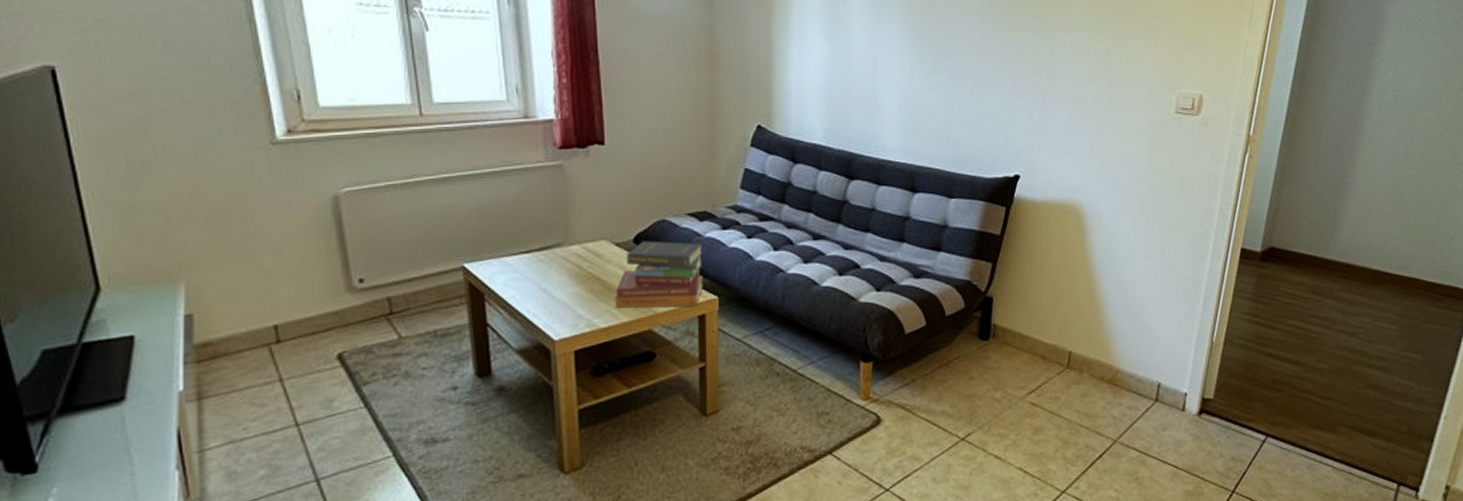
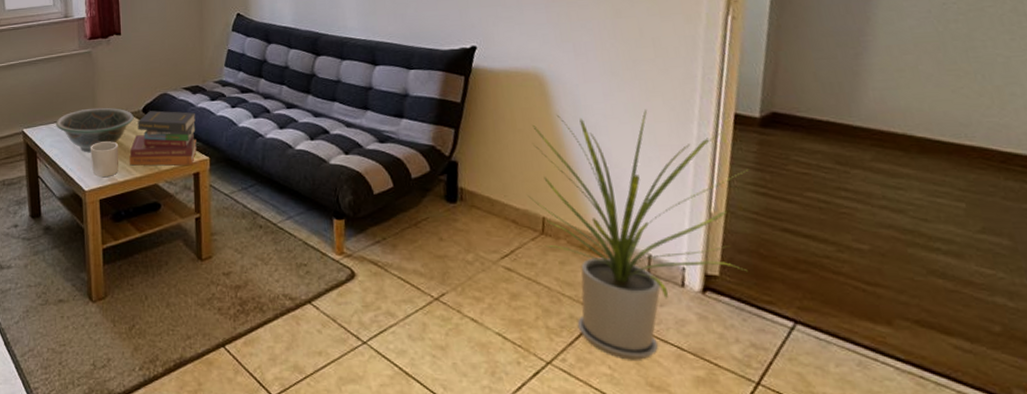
decorative bowl: none [512,236,622,294] -> present [56,107,134,153]
mug: none [560,278,601,324] -> present [90,141,119,178]
house plant: none [1057,244,1247,482] -> present [527,110,749,360]

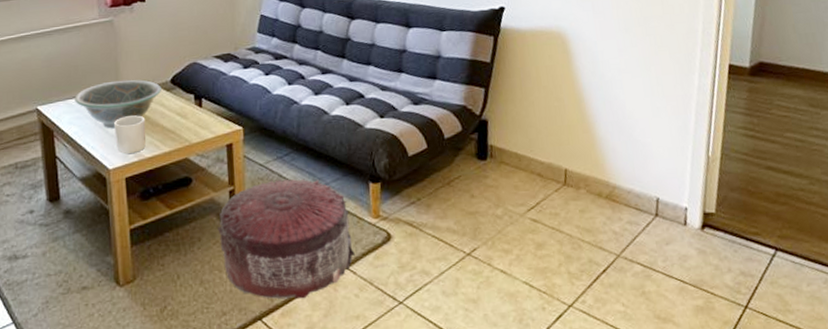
books: present [129,110,197,166] -> none [157,81,230,140]
pouf: none [184,210,318,330] -> present [217,178,355,299]
house plant: present [527,110,749,360] -> none [551,63,740,296]

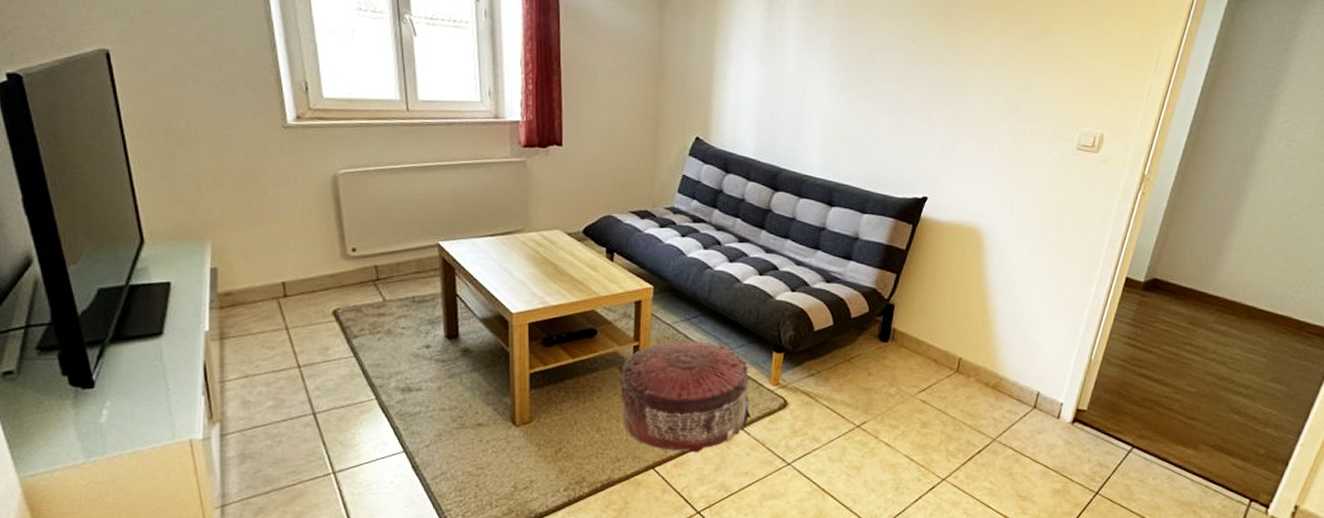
decorative bowl: present [75,79,162,129] -> none [480,224,573,273]
mug: present [113,115,146,155] -> none [519,262,554,300]

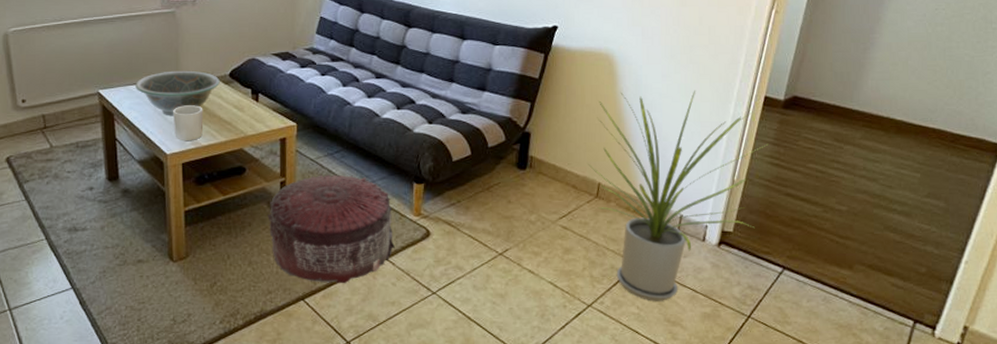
decorative bowl: none [480,224,573,273] -> present [135,70,220,116]
mug: none [519,262,554,300] -> present [172,105,204,142]
house plant: none [950,268,1127,477] -> present [588,90,769,301]

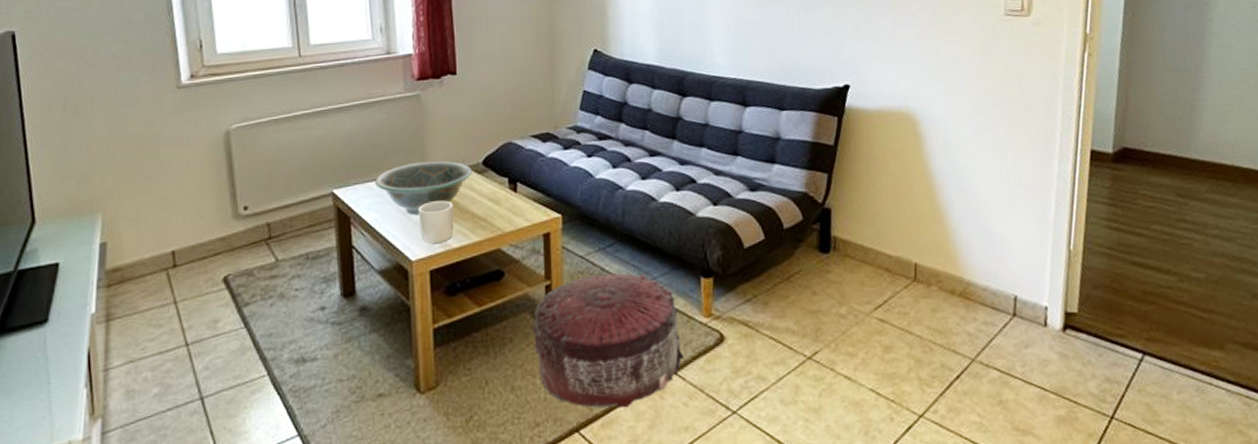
house plant: present [588,90,769,301] -> none [900,148,1104,406]

